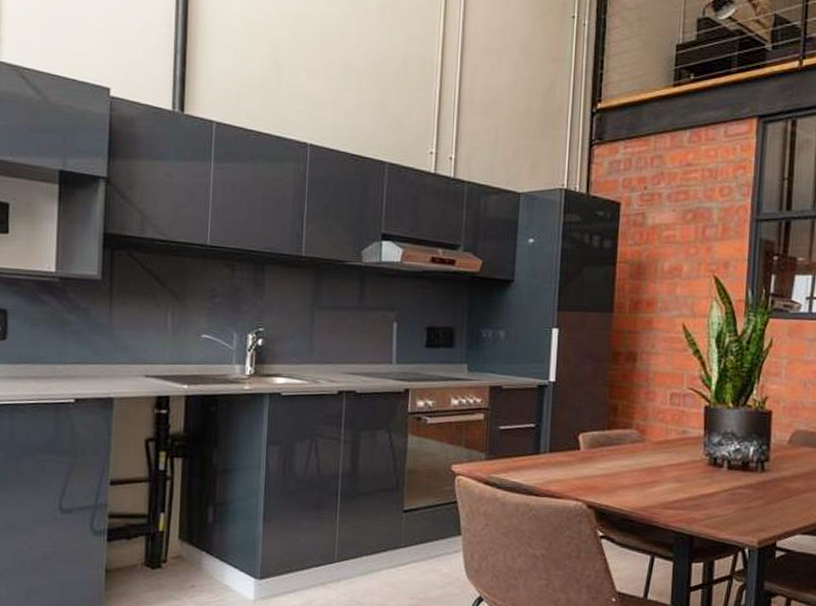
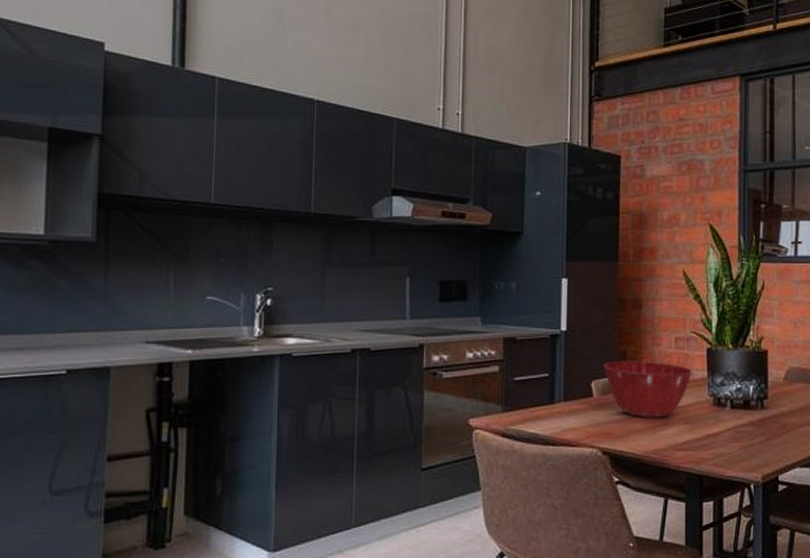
mixing bowl: none [592,414,688,475] -> present [603,361,693,418]

